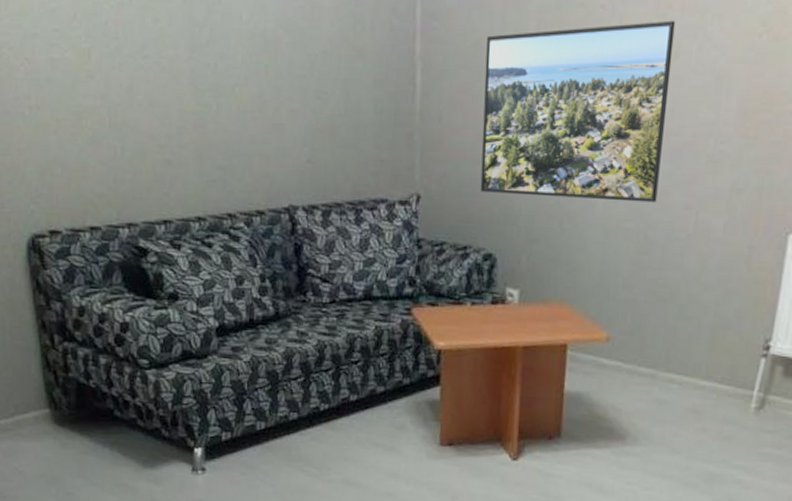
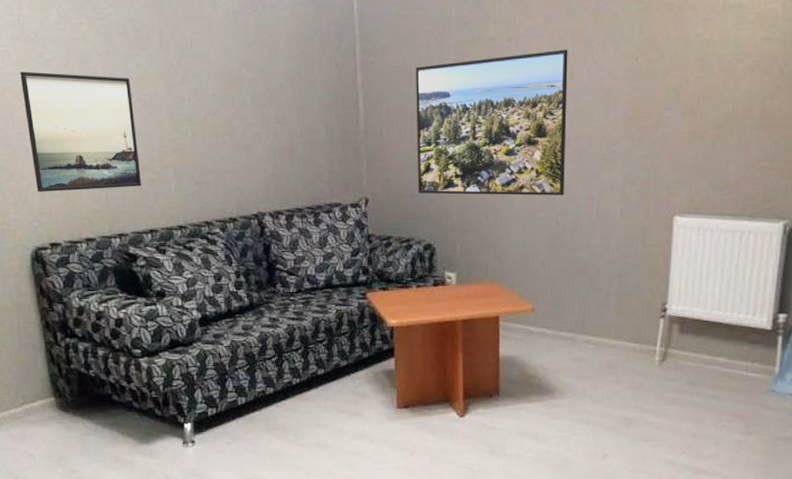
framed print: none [20,23,156,170] -> present [20,71,142,192]

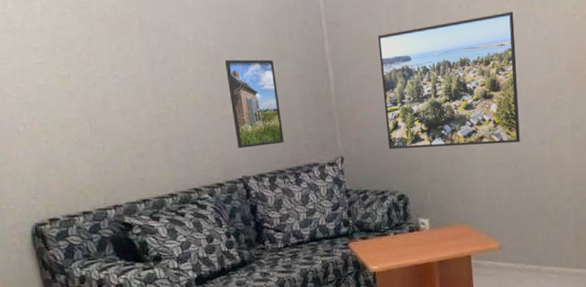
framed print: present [20,71,142,192] -> none [9,60,132,172]
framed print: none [247,84,305,181] -> present [224,59,284,148]

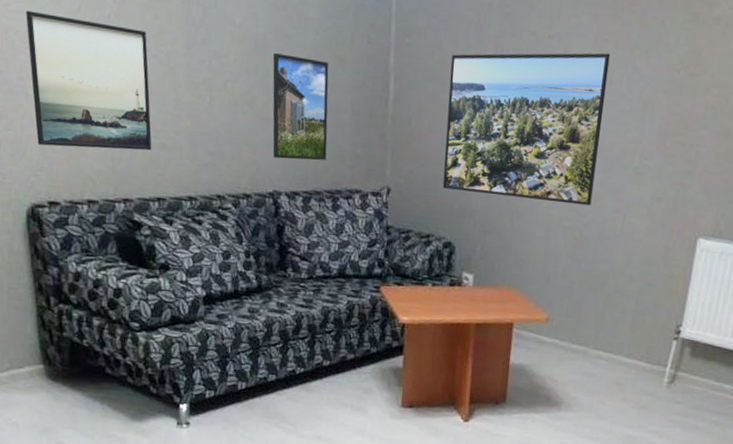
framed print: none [9,60,132,172] -> present [26,10,152,151]

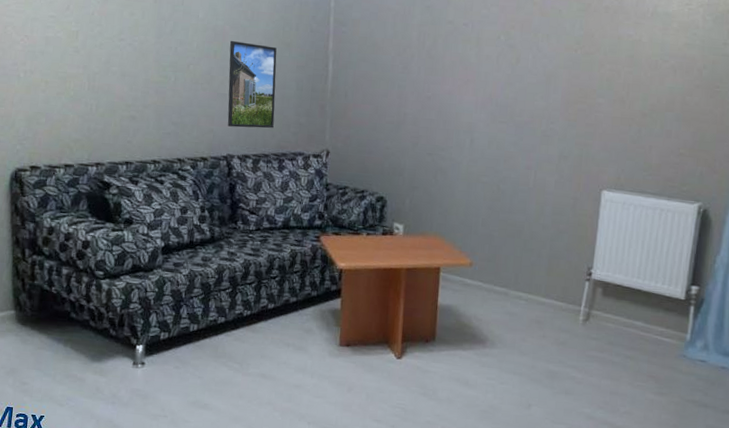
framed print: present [26,10,152,151] -> none [23,10,124,122]
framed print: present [442,52,611,206] -> none [375,36,517,164]

